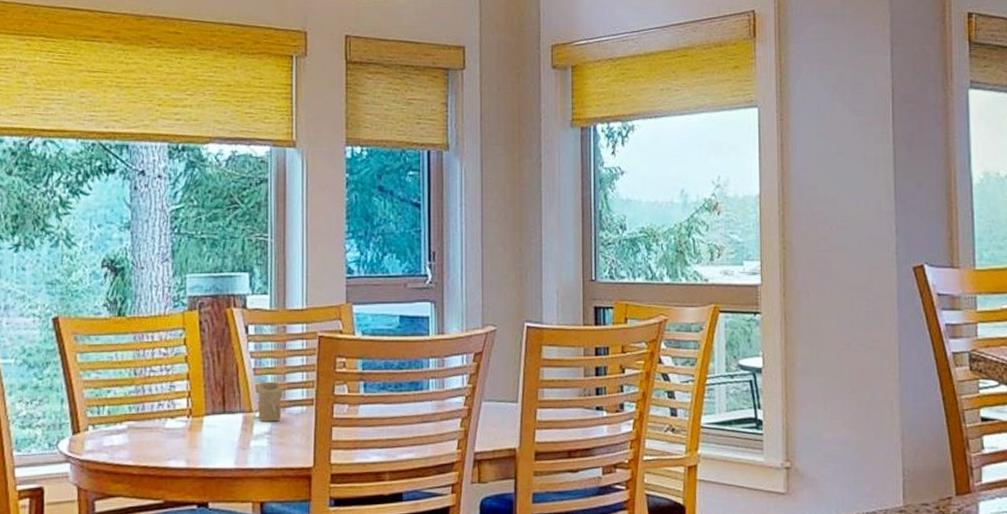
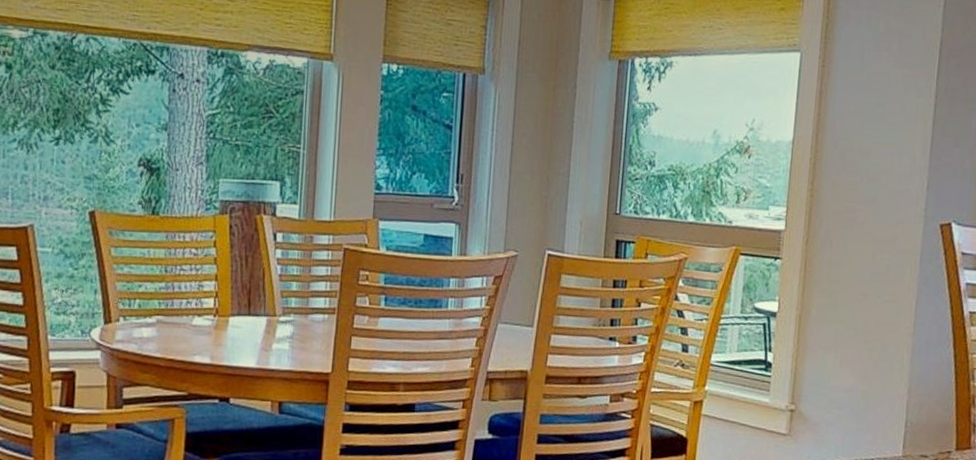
candle: present [257,381,283,422] -> none [281,288,307,327]

